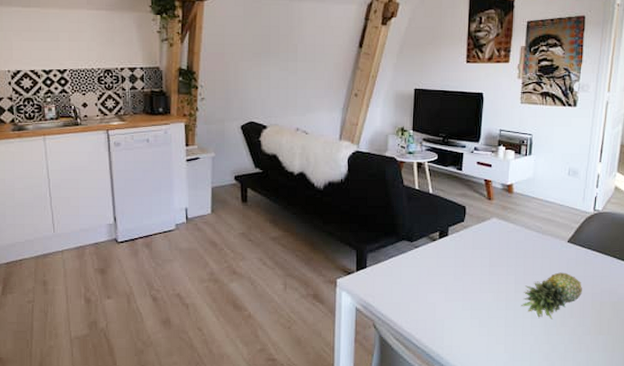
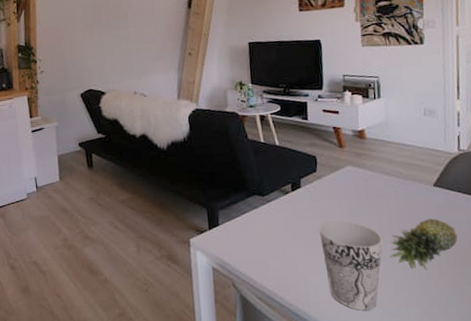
cup: none [460,268,517,354] -> present [319,220,383,311]

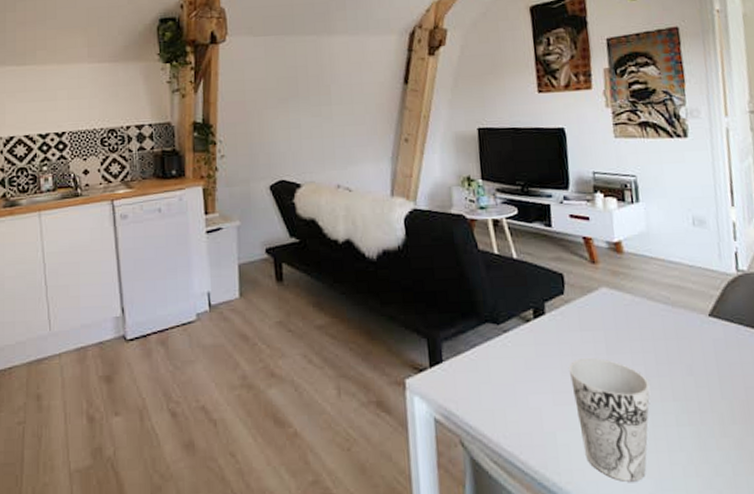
fruit: present [390,218,458,270] -> none [660,358,743,428]

